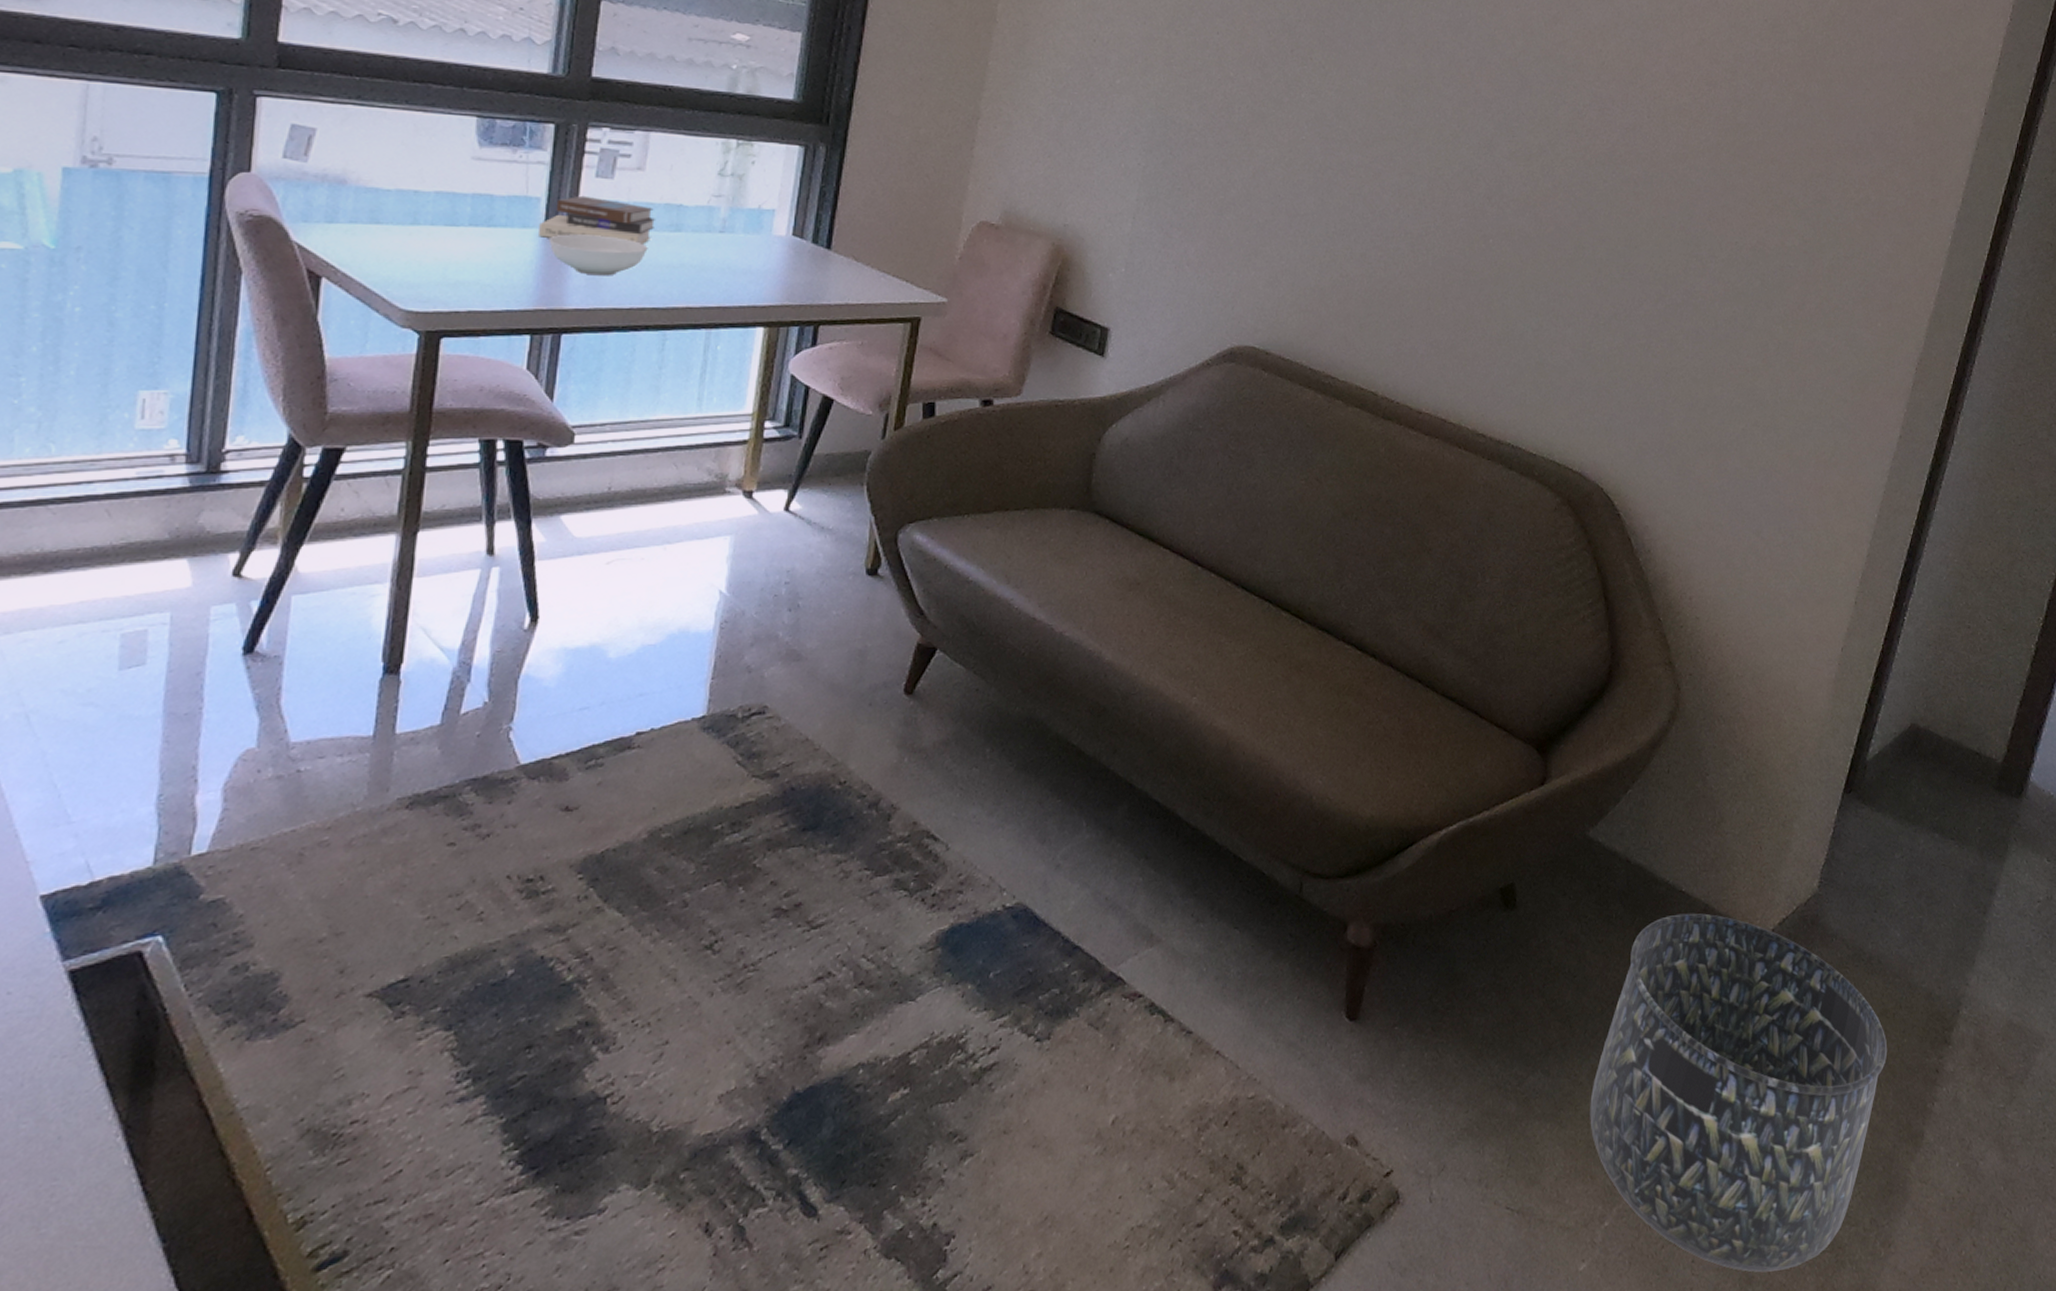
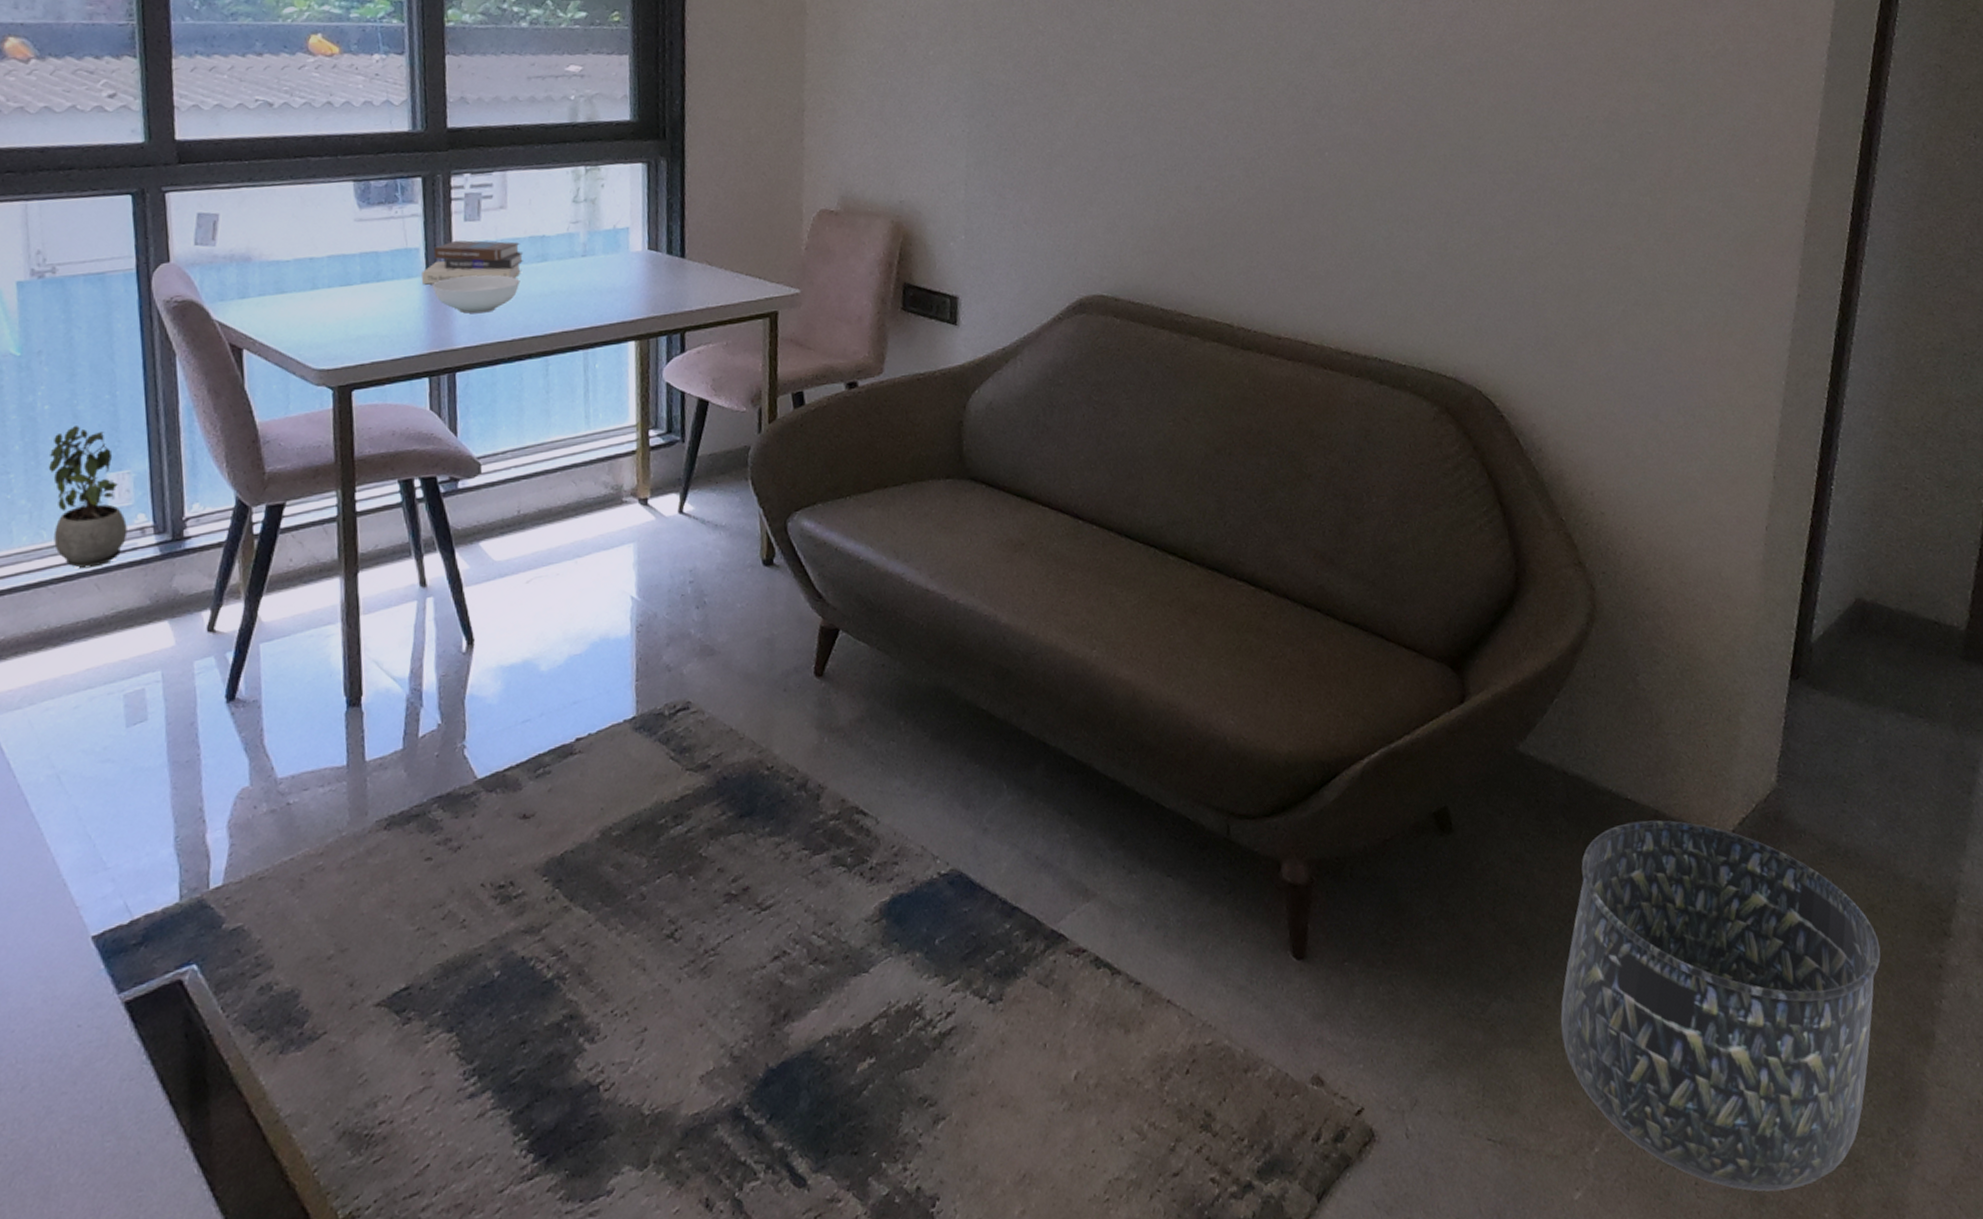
potted plant: none [63,334,155,491] -> present [49,426,127,569]

